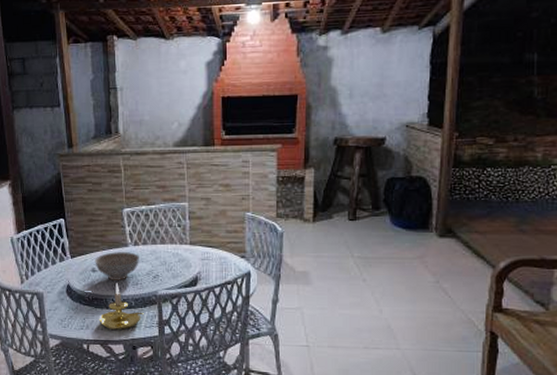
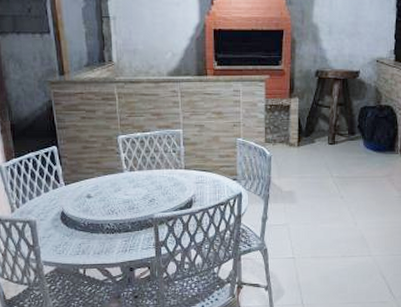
decorative bowl: present [95,252,139,280] -> none [90,178,135,206]
candle holder: present [99,283,144,330] -> none [95,208,140,253]

